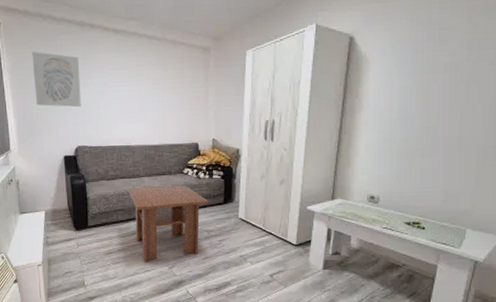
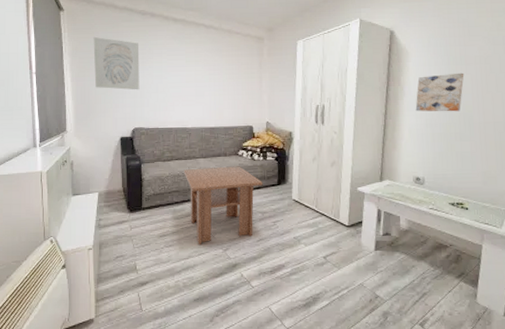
wall art: none [373,82,431,126] -> present [415,72,464,112]

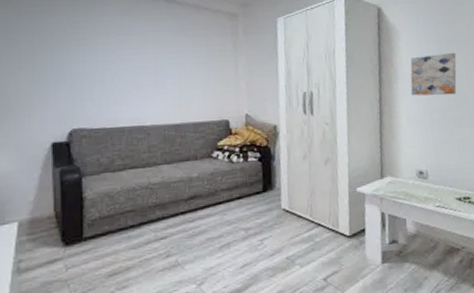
wall art: present [93,36,140,90] -> none [14,11,80,80]
coffee table: present [184,166,263,245] -> none [141,171,245,281]

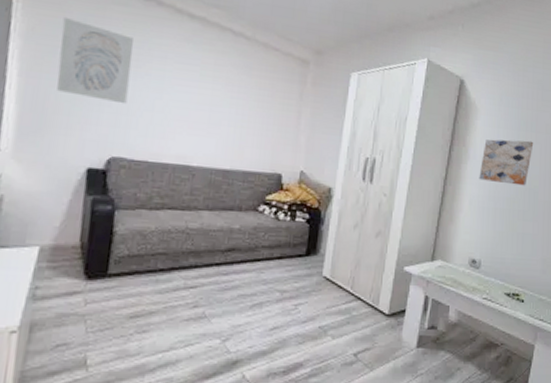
wall art: none [14,11,80,80] -> present [56,16,134,104]

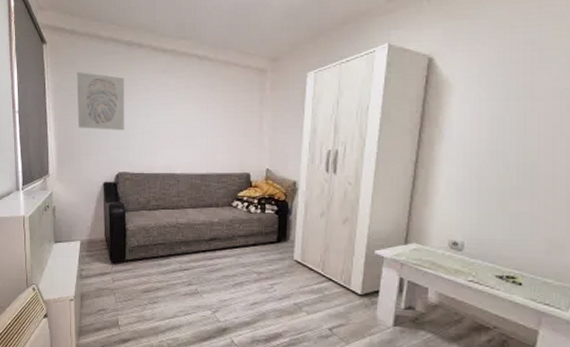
wall art: present [479,139,534,186] -> none [457,110,529,161]

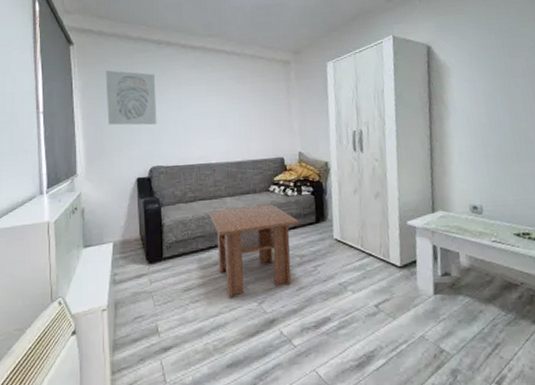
coffee table: none [170,218,260,304] -> present [209,203,299,298]

